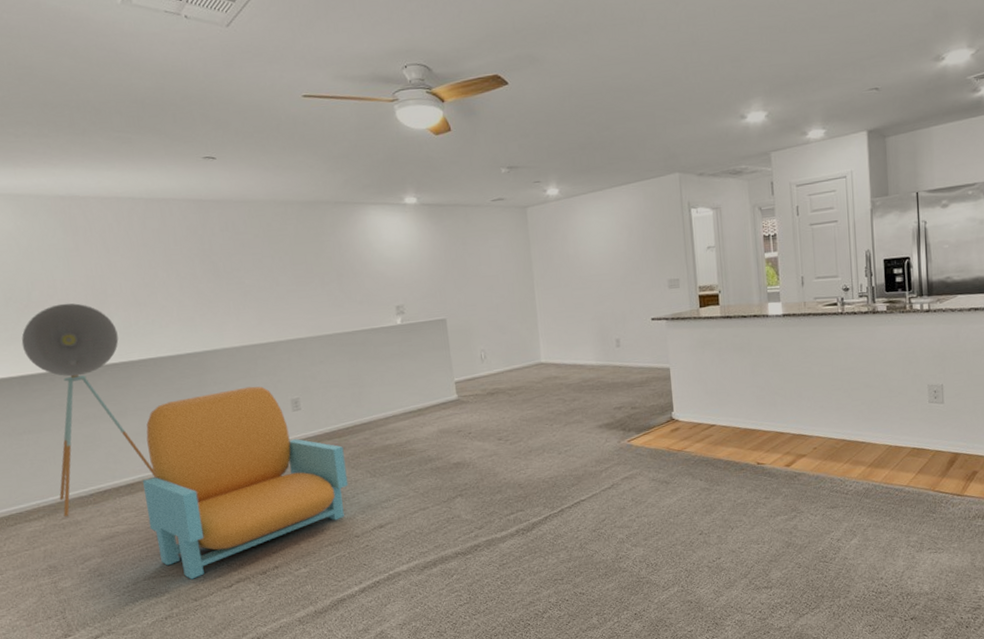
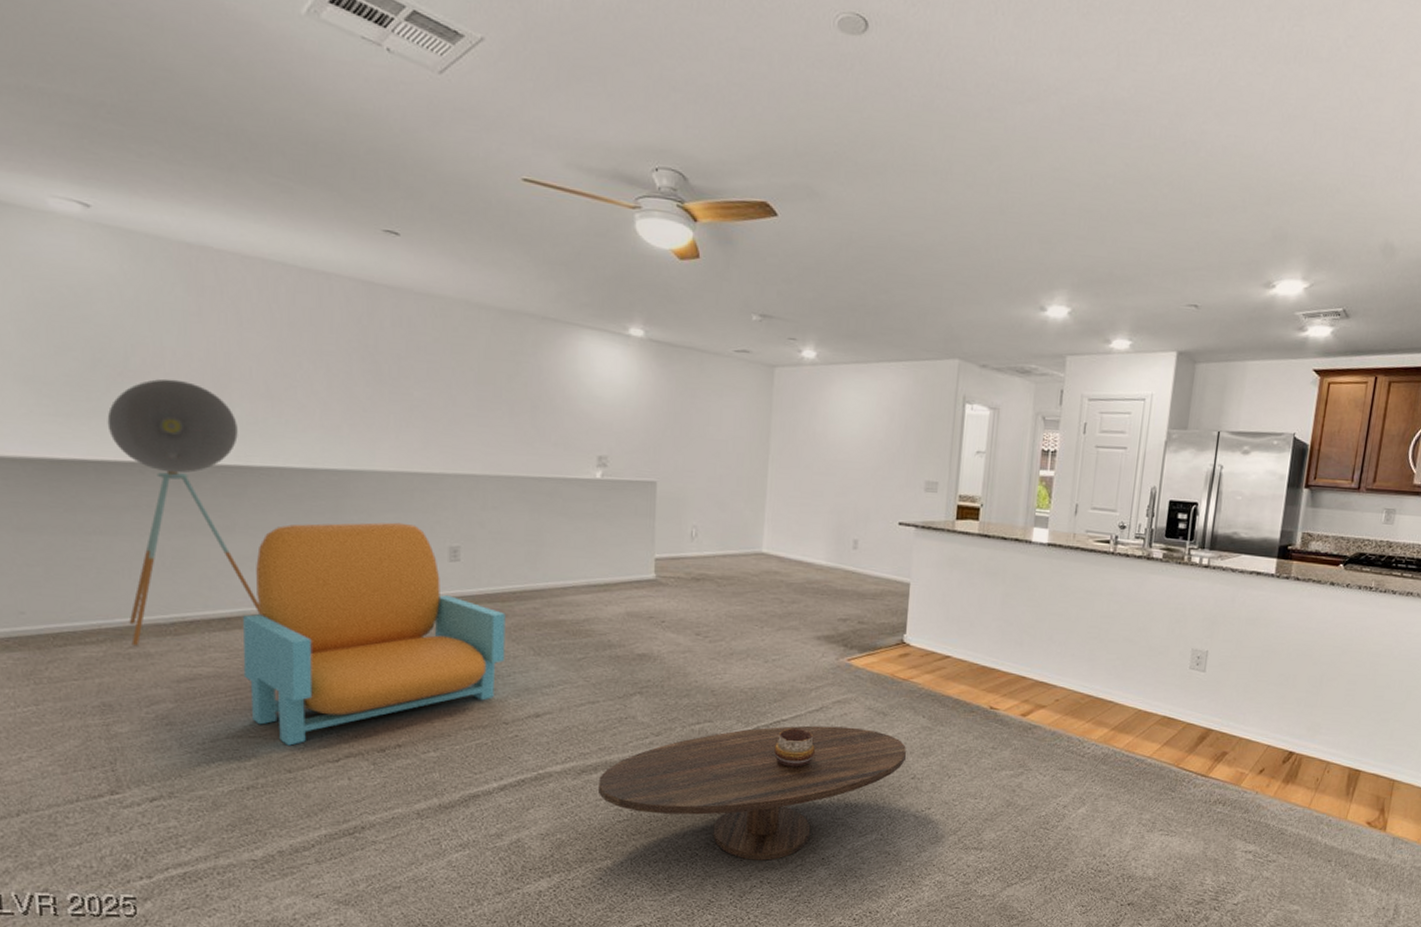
coffee table: none [438,497,693,624] -> present [597,725,907,861]
decorative bowl: none [579,506,614,540] -> present [774,728,816,767]

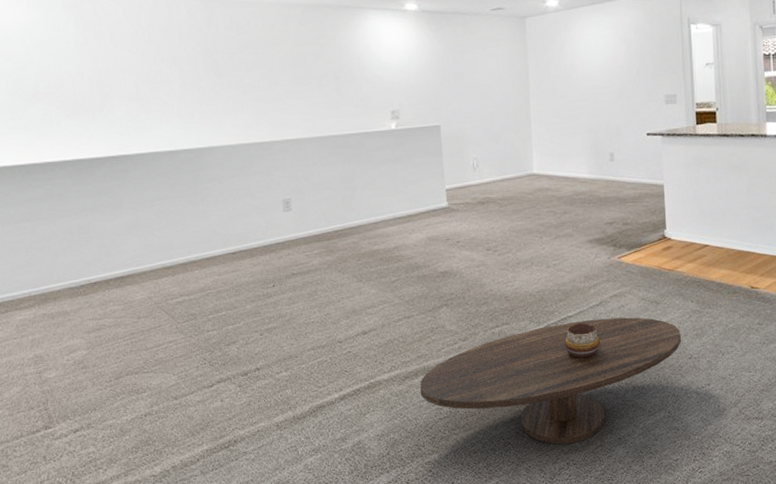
floor lamp: present [107,378,262,647] -> none [26,95,146,307]
armchair: present [243,522,506,746] -> none [132,184,334,377]

